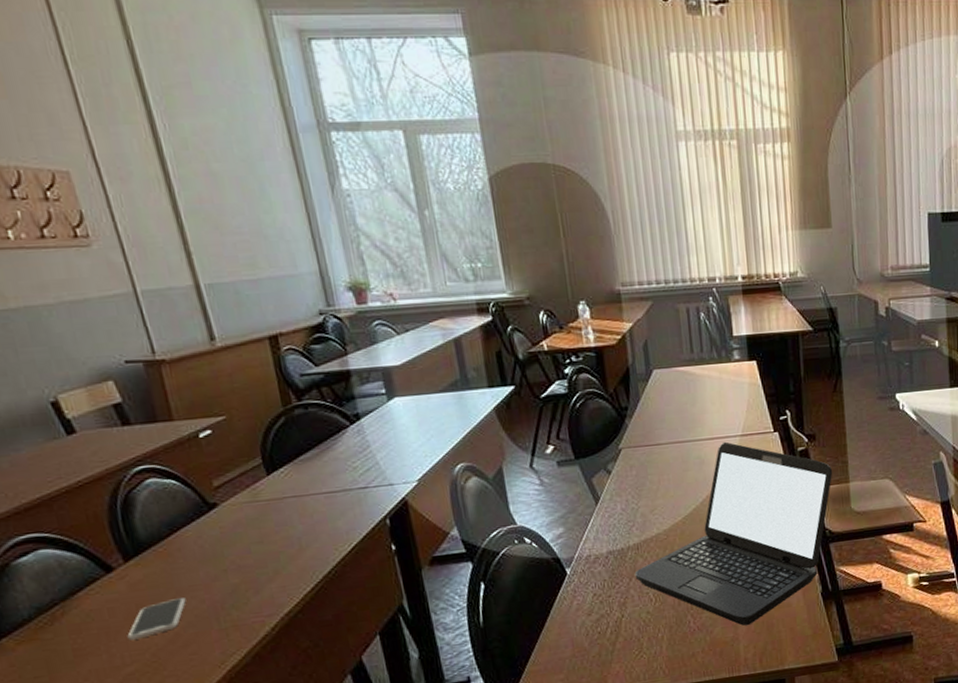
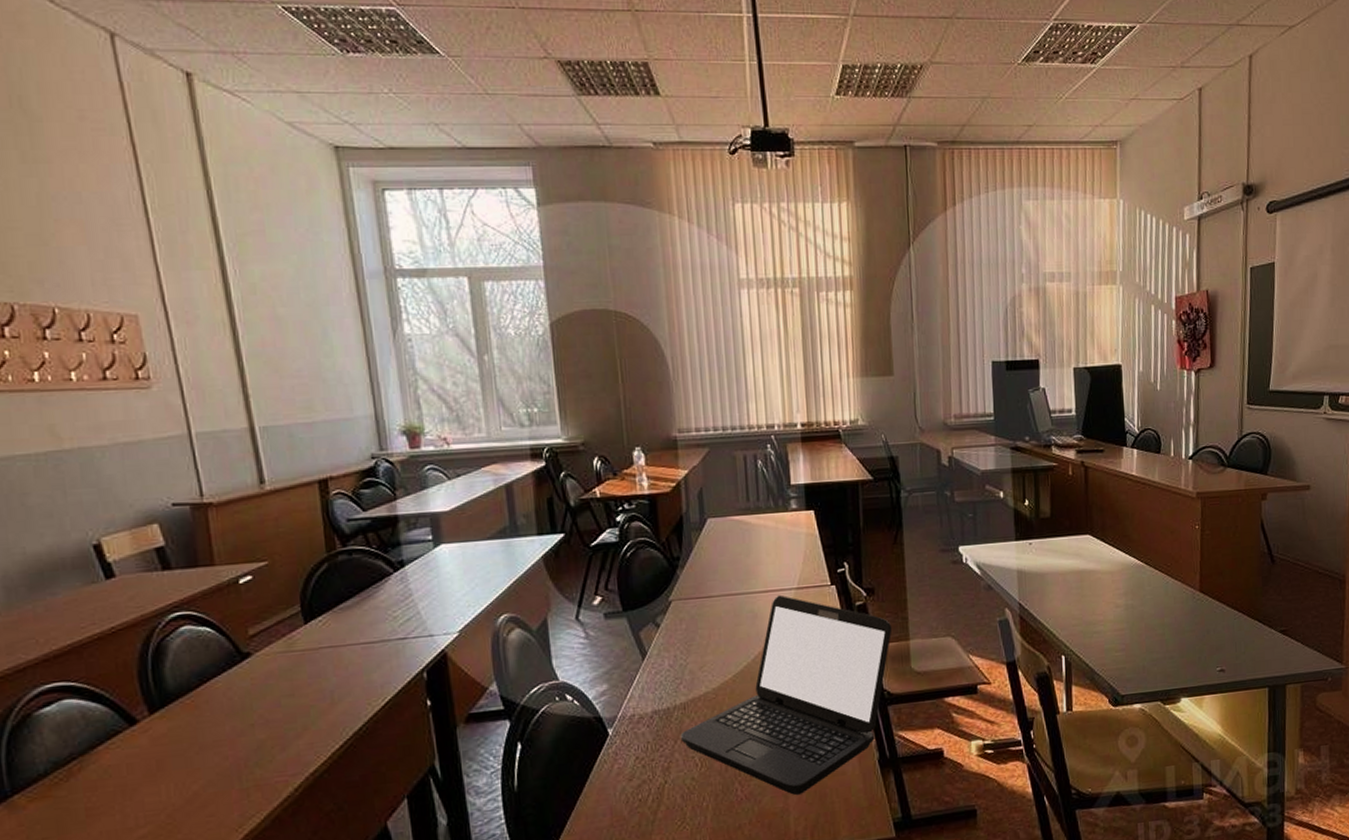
smartphone: present [127,598,186,641] -> none [144,754,209,800]

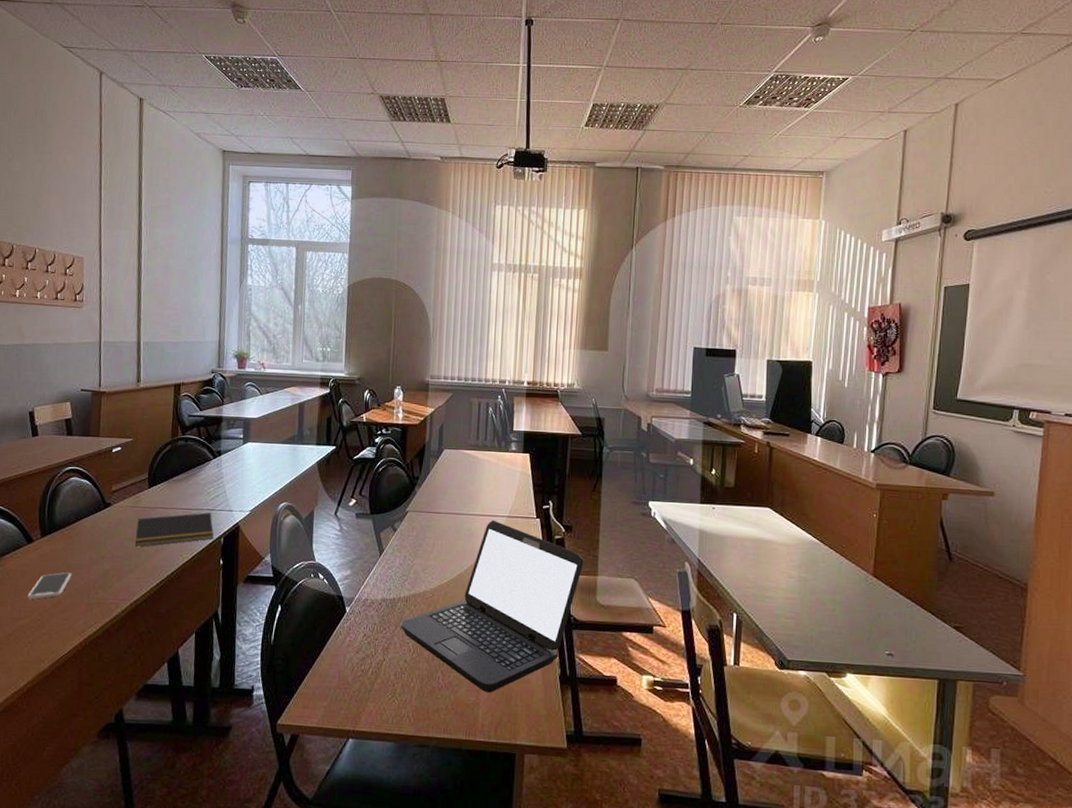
smartphone: none [144,754,209,800] -> present [27,572,72,599]
notepad: none [295,642,411,704] -> present [135,512,213,547]

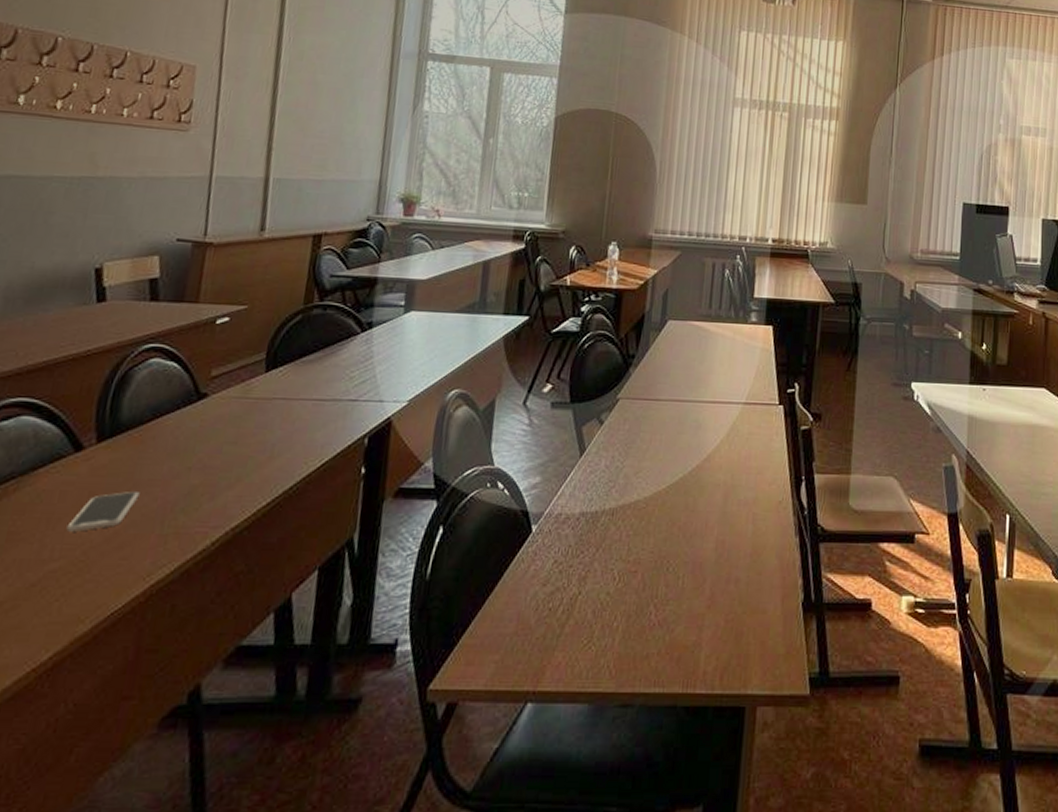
notepad: present [135,512,213,547] -> none [238,404,355,454]
laptop: present [400,519,584,693] -> none [602,407,835,630]

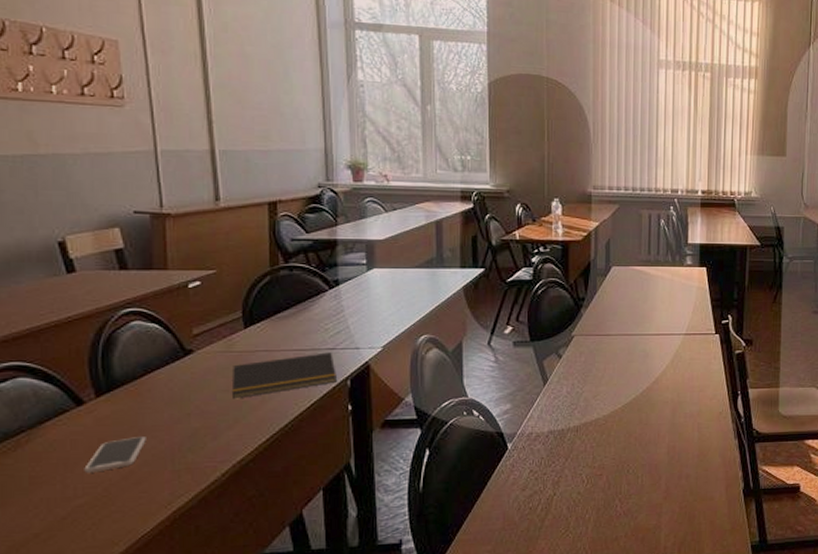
notepad: none [238,404,355,454] -> present [231,352,336,399]

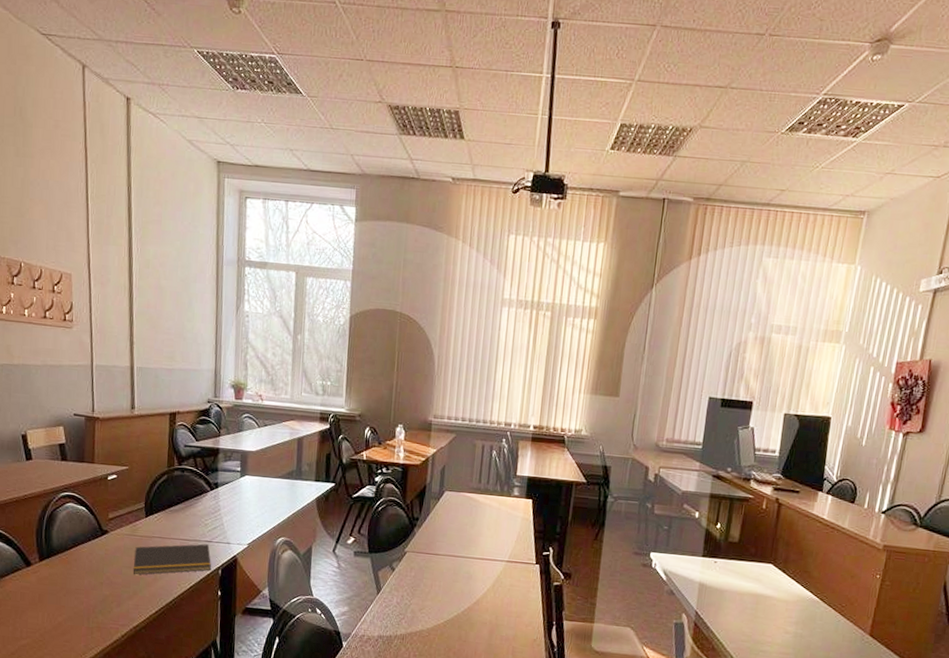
smartphone: present [84,437,146,473] -> none [28,596,71,621]

